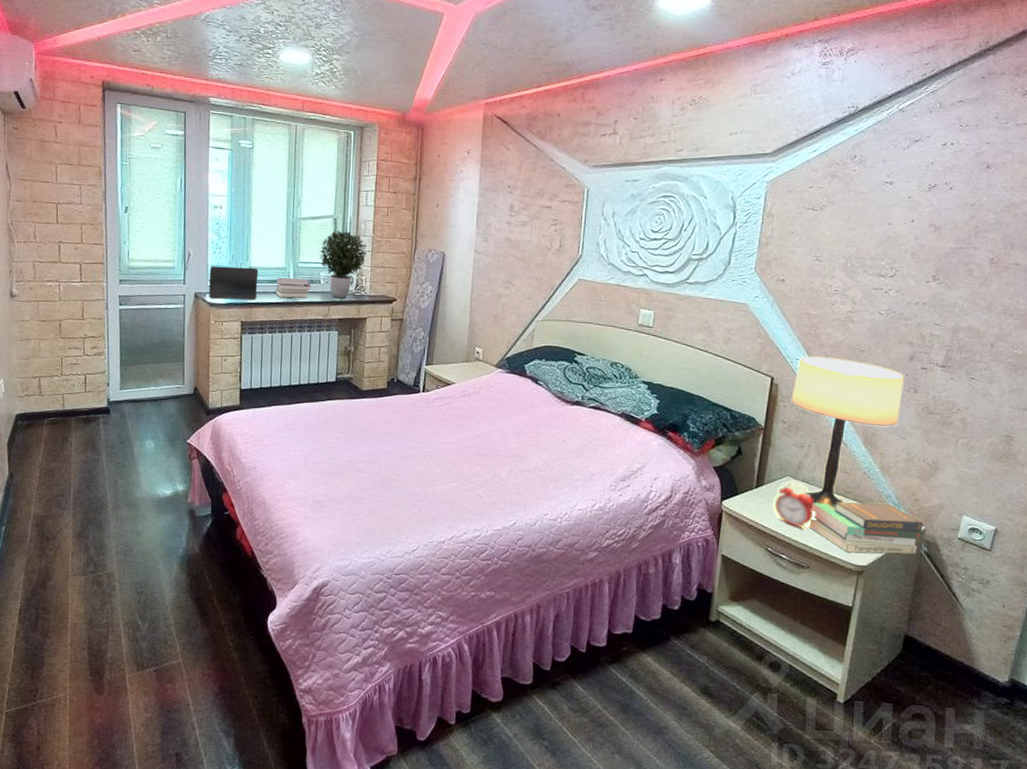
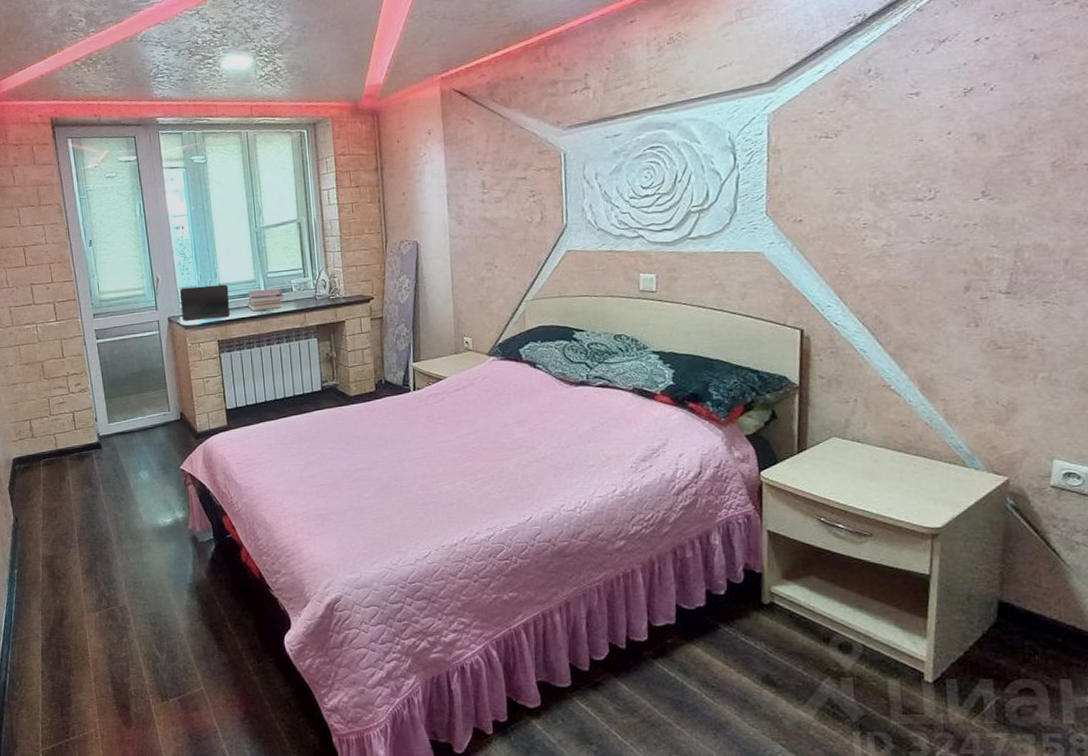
potted plant: present [319,230,368,299] -> none [287,233,337,305]
alarm clock: present [774,483,814,529] -> none [821,444,871,493]
table lamp: present [791,356,905,509] -> none [827,299,962,470]
books: present [808,501,924,554] -> none [865,455,1007,515]

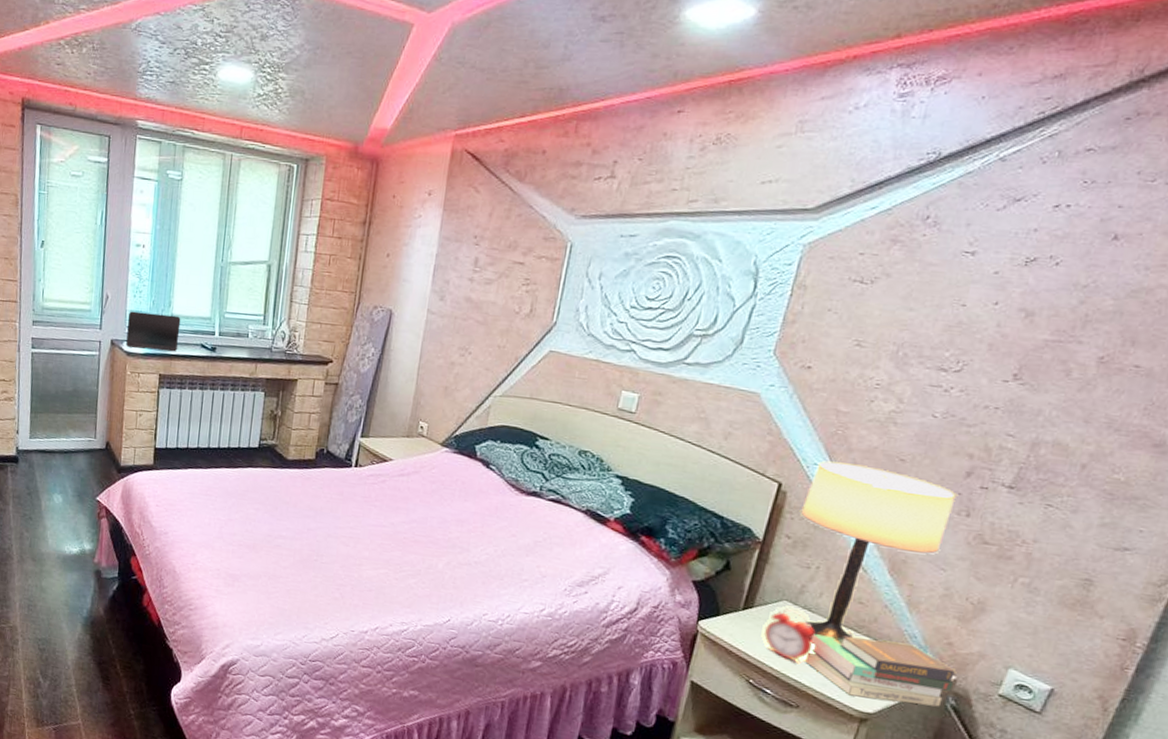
books: present [247,288,284,312] -> none [197,328,238,353]
alarm clock: none [821,444,871,493] -> present [763,608,814,663]
table lamp: none [827,299,962,470] -> present [800,461,956,641]
books: none [865,455,1007,515] -> present [804,634,955,707]

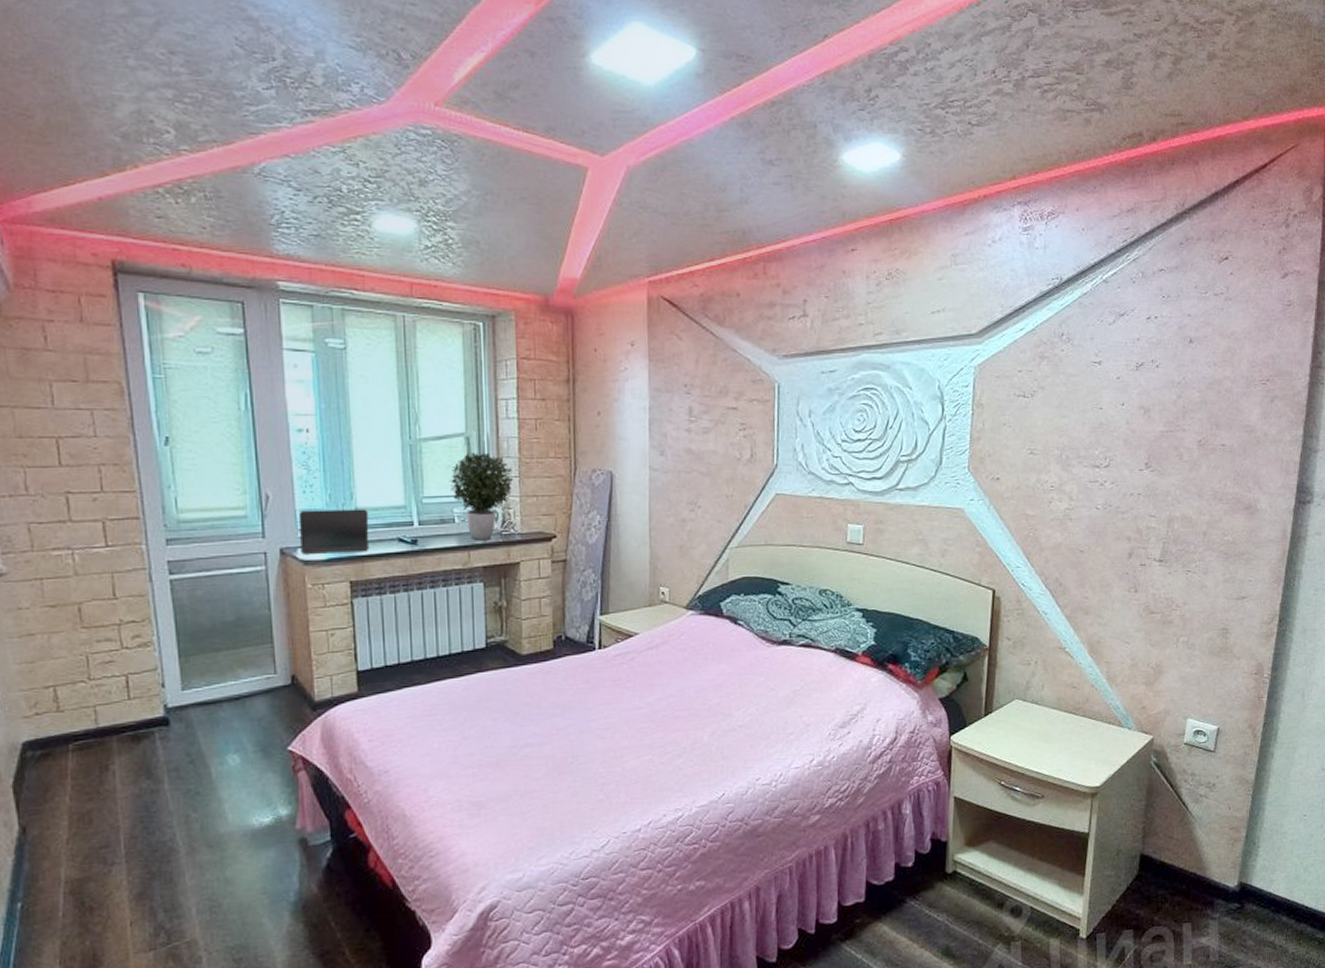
potted plant: none [248,279,304,357] -> present [449,452,514,541]
alarm clock: present [763,608,814,663] -> none [1004,706,1045,756]
table lamp: present [800,461,956,641] -> none [1014,561,1125,732]
books: present [804,634,955,707] -> none [1040,715,1152,775]

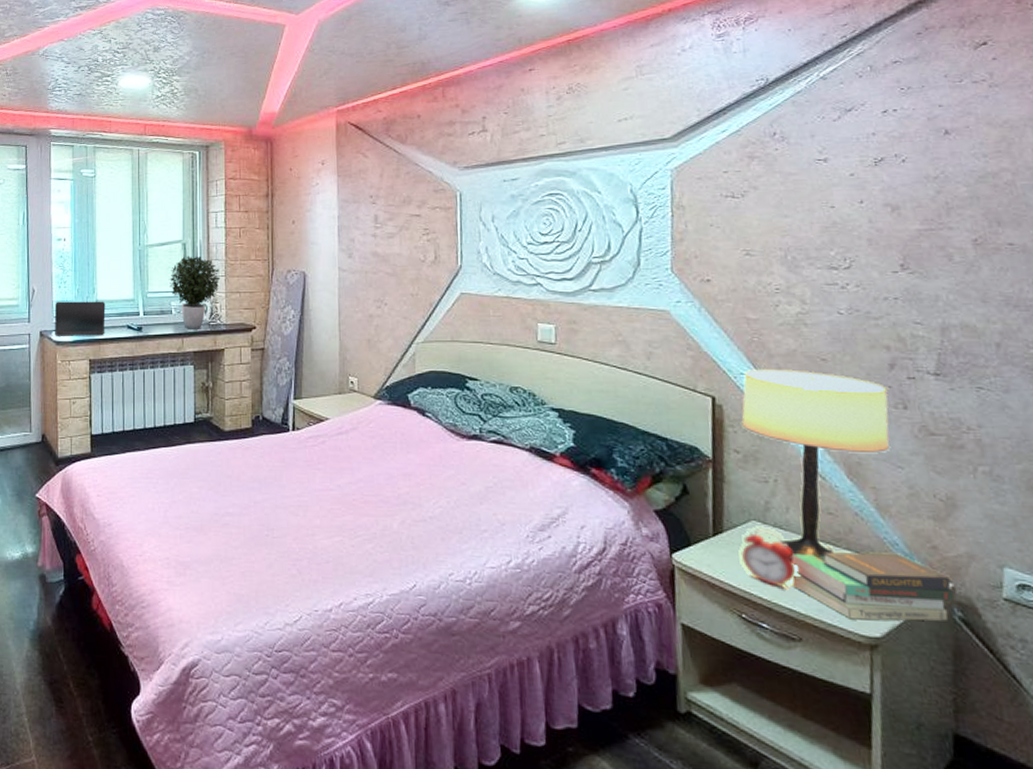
alarm clock: none [1004,706,1045,756] -> present [740,529,797,588]
table lamp: none [1014,561,1125,732] -> present [741,369,890,562]
books: none [1040,715,1152,775] -> present [791,552,954,621]

